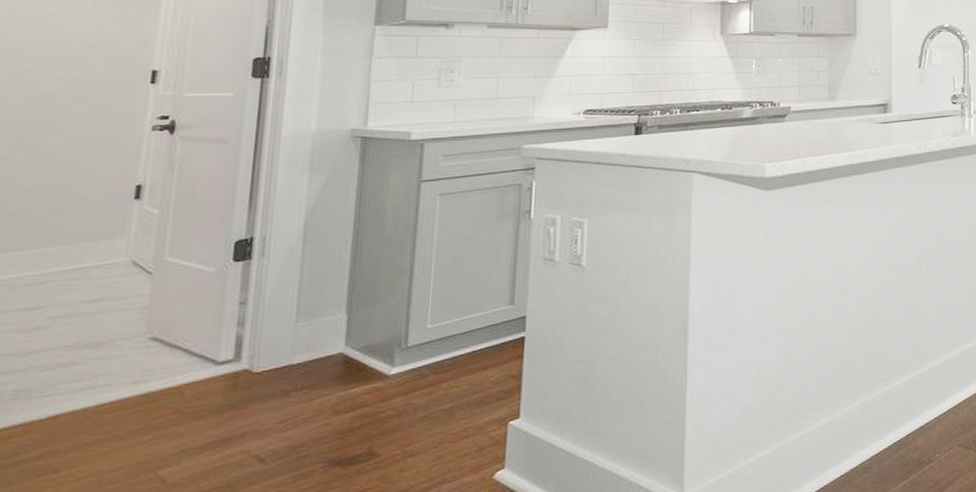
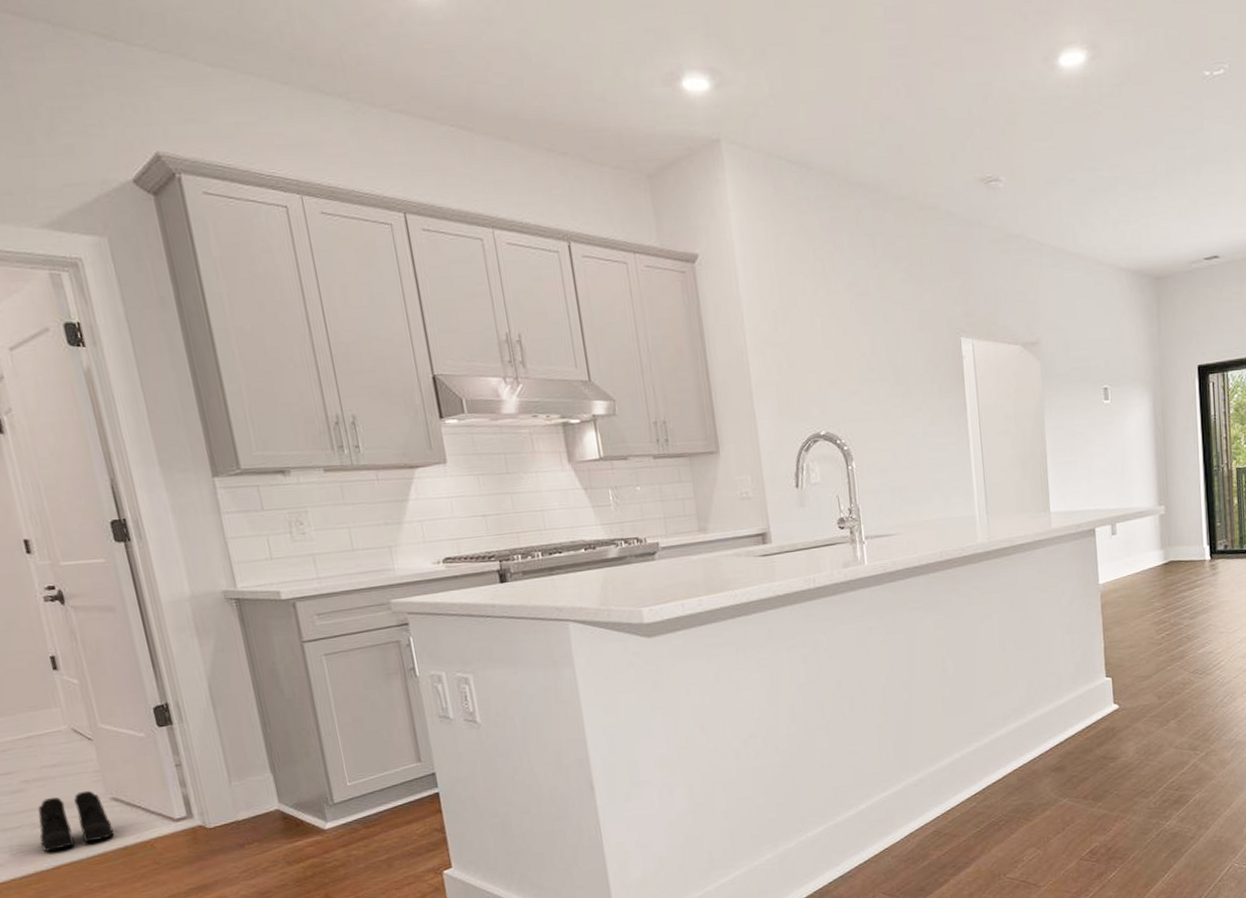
boots: none [43,328,141,398] -> present [38,790,115,852]

